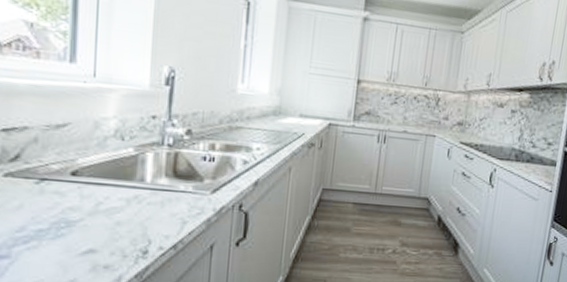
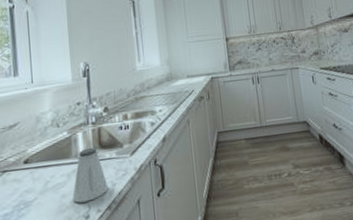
saltshaker: none [130,173,178,235] -> present [72,147,109,203]

